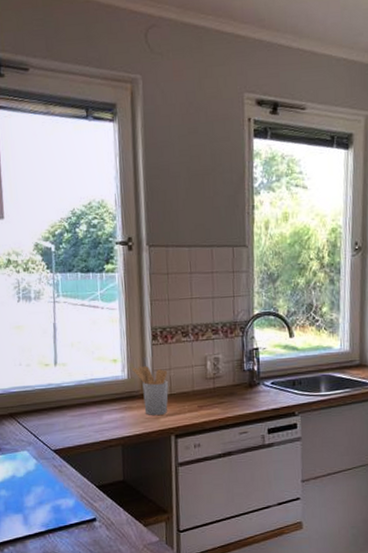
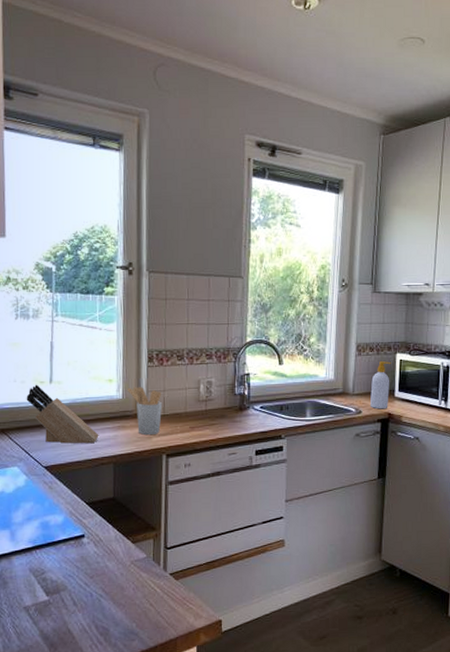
knife block: none [32,367,106,427] -> present [26,384,99,444]

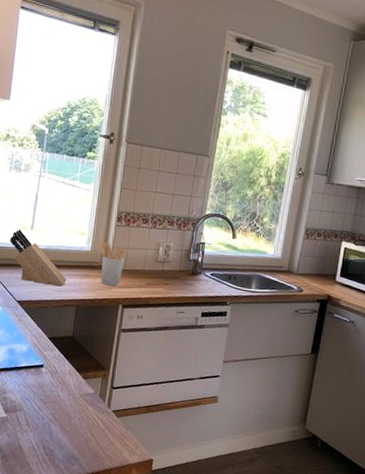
soap bottle: present [370,361,391,409] -> none [312,247,336,291]

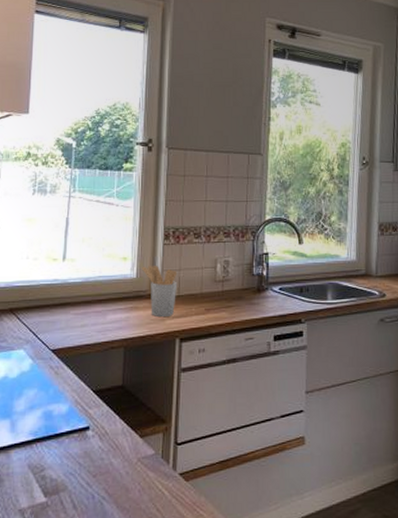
knife block: present [9,229,67,287] -> none [37,261,111,326]

